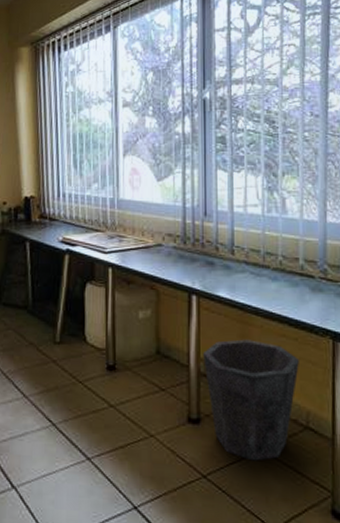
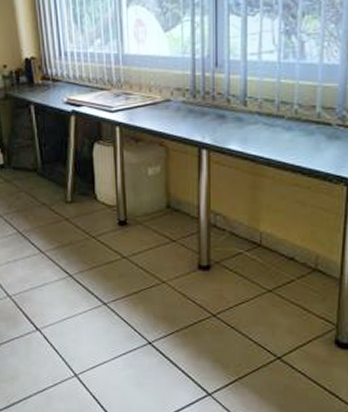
waste bin: present [203,339,299,461] -> none [214,190,311,301]

